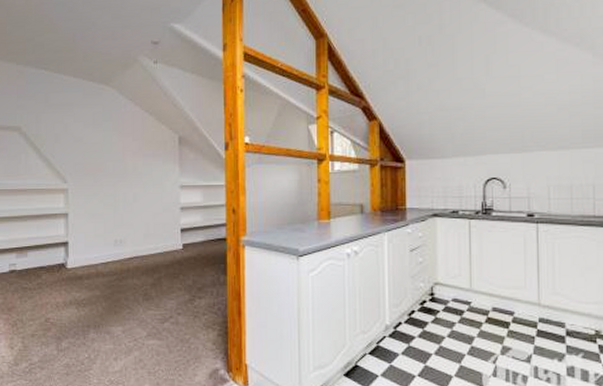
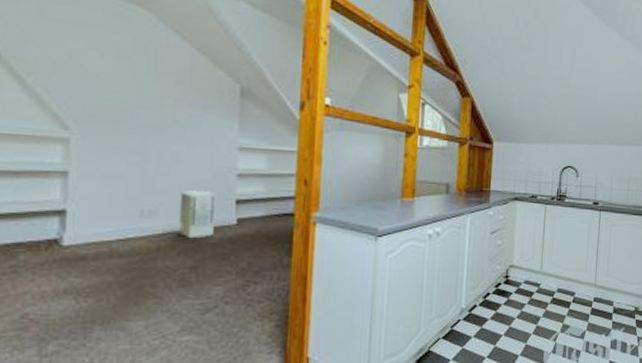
air purifier: none [141,223,166,262] -> present [178,191,216,239]

